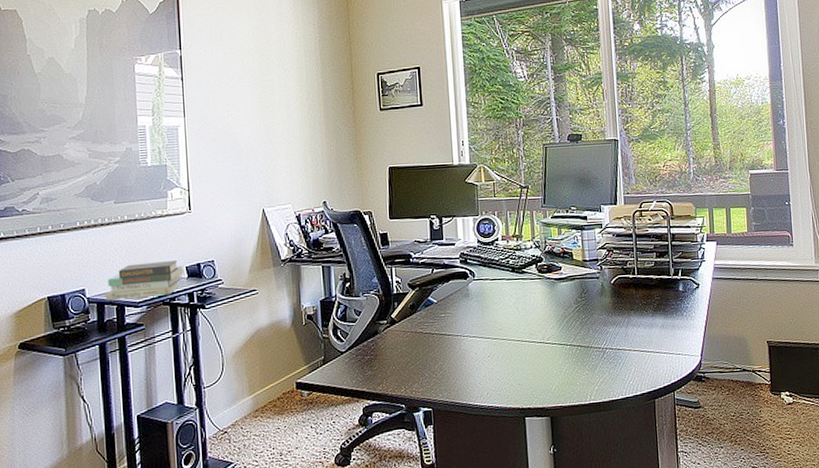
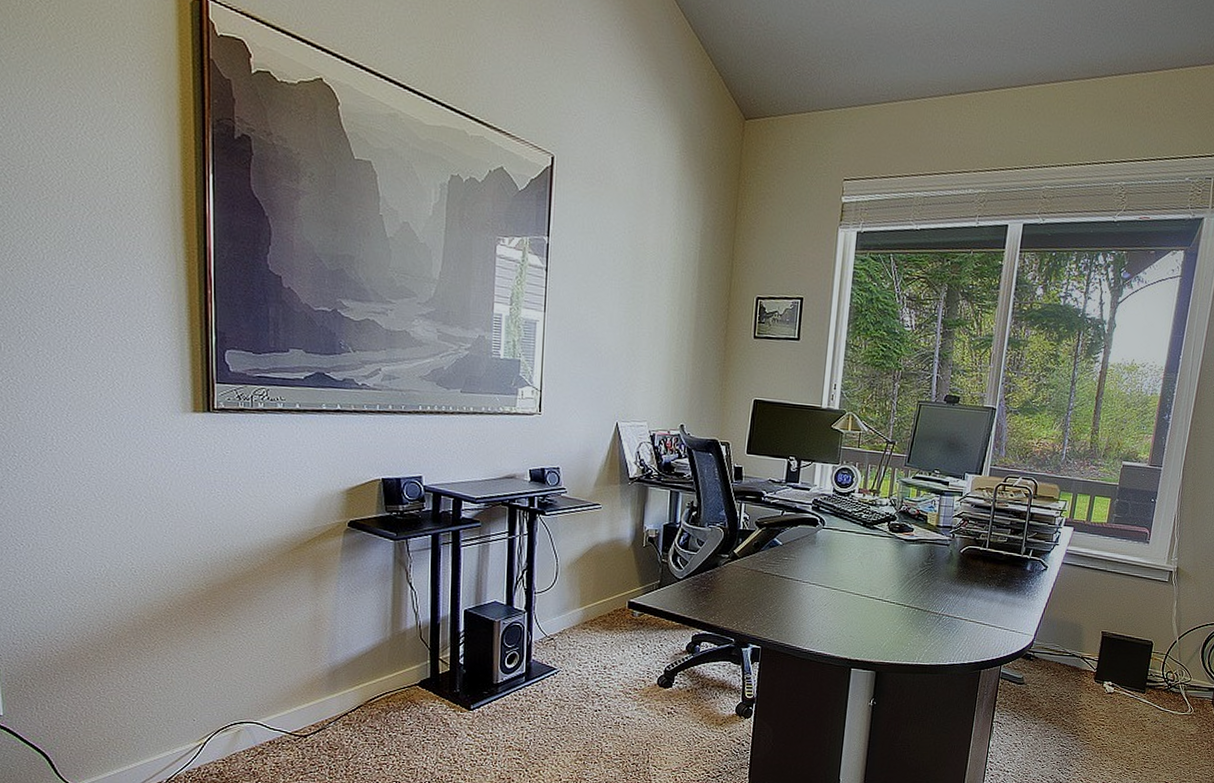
books: present [105,261,183,301] -> none [443,458,527,496]

